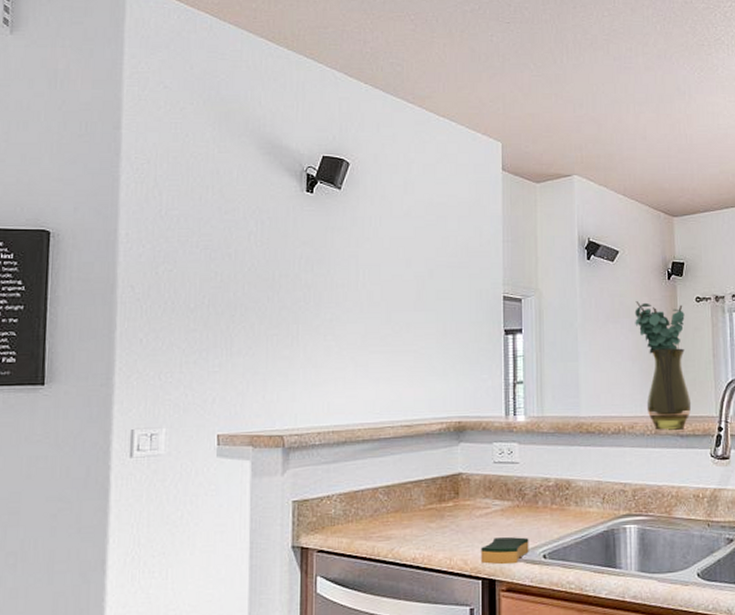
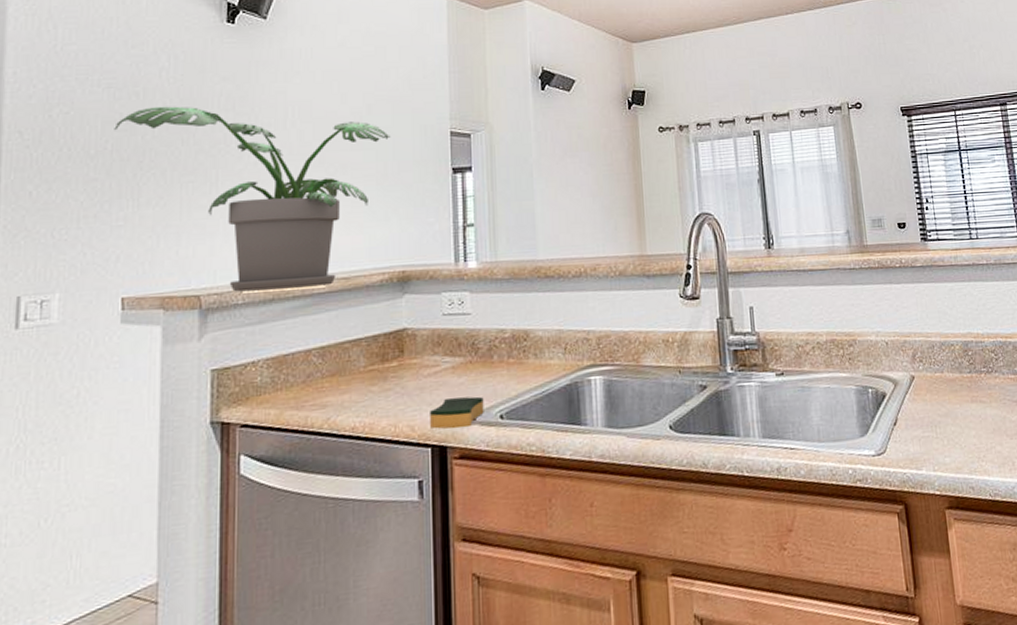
potted plant: none [210,267,450,434] -> present [114,106,391,292]
vase: present [634,301,692,430] -> none [594,133,658,272]

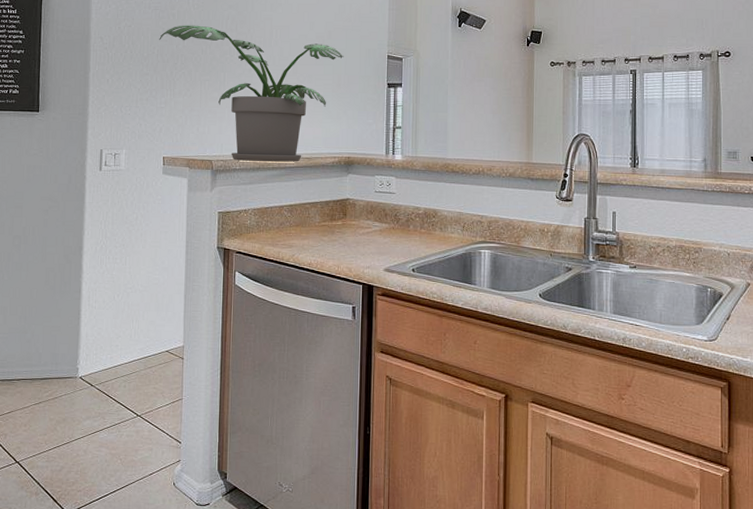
sponge: present [430,396,484,430] -> none [362,252,401,275]

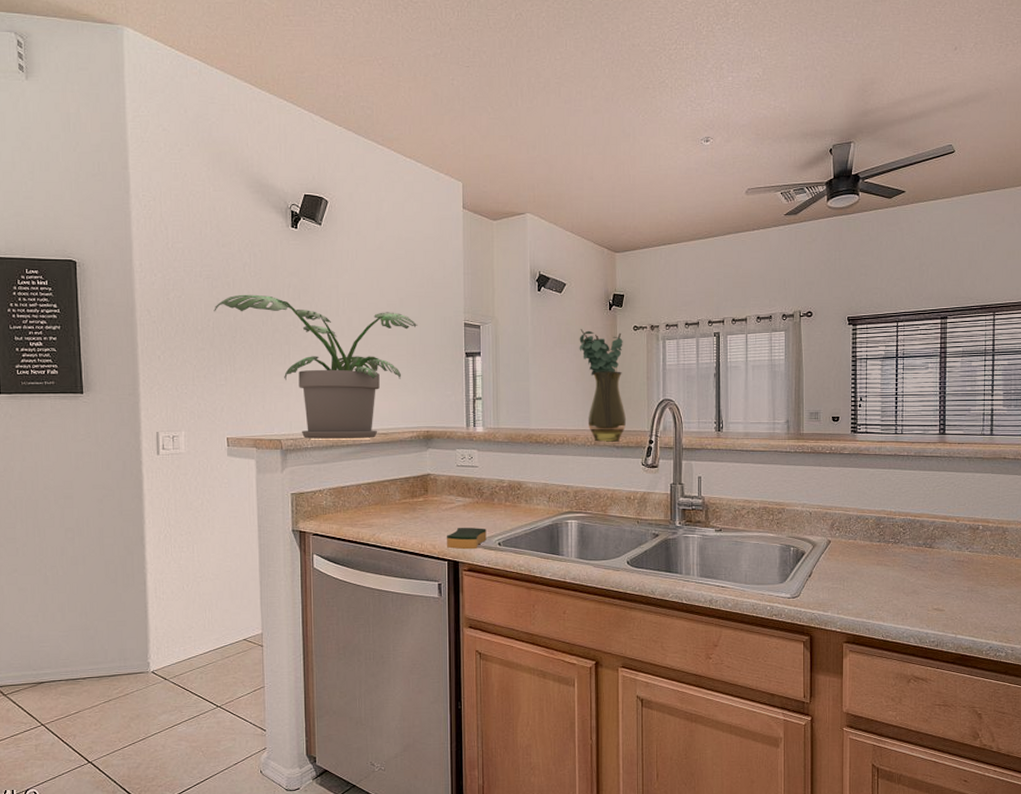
sponge: none [362,252,401,275] -> present [447,528,487,550]
vase: none [497,64,542,174] -> present [579,329,627,442]

